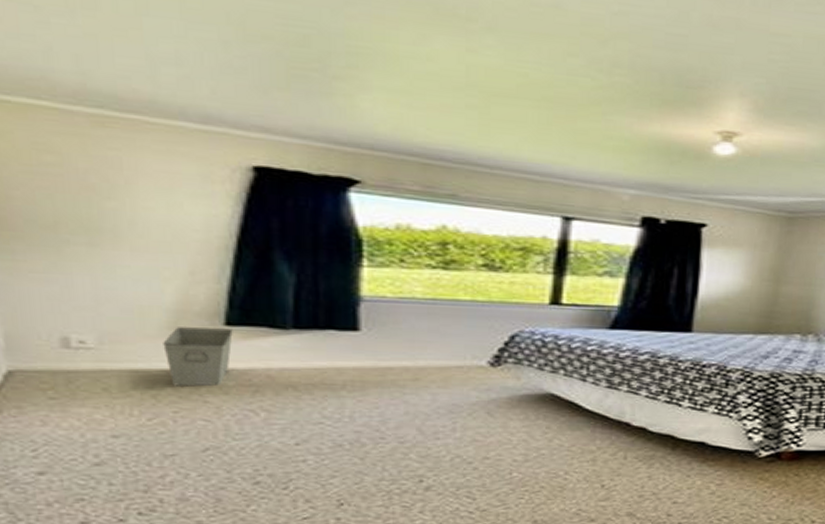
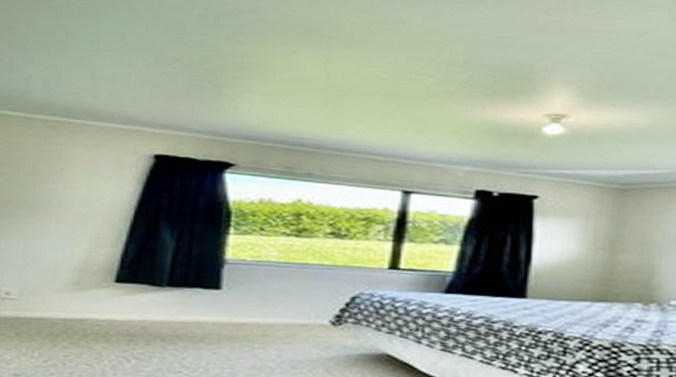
storage bin: present [163,327,233,387] -> none [65,283,120,334]

